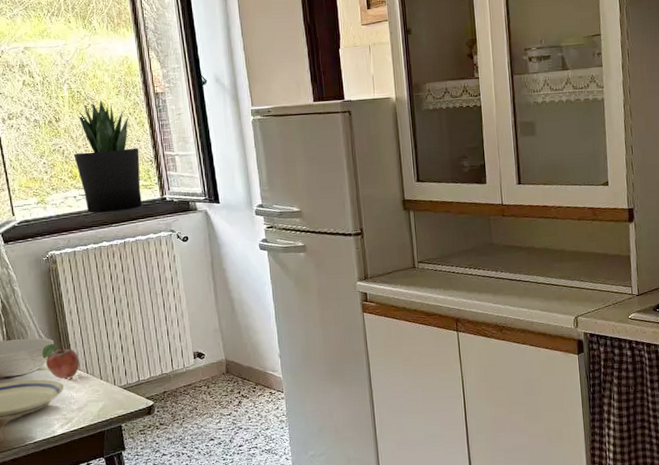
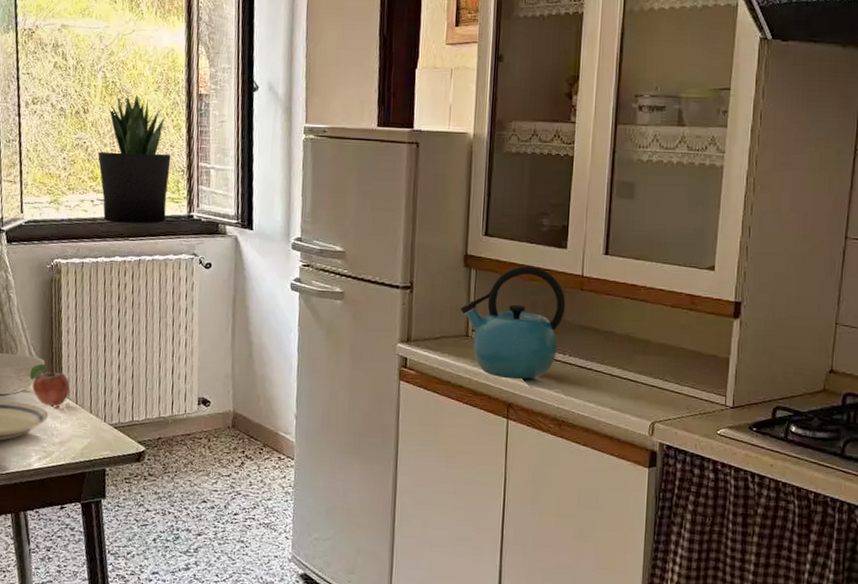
kettle: none [405,202,492,299] -> present [460,265,566,380]

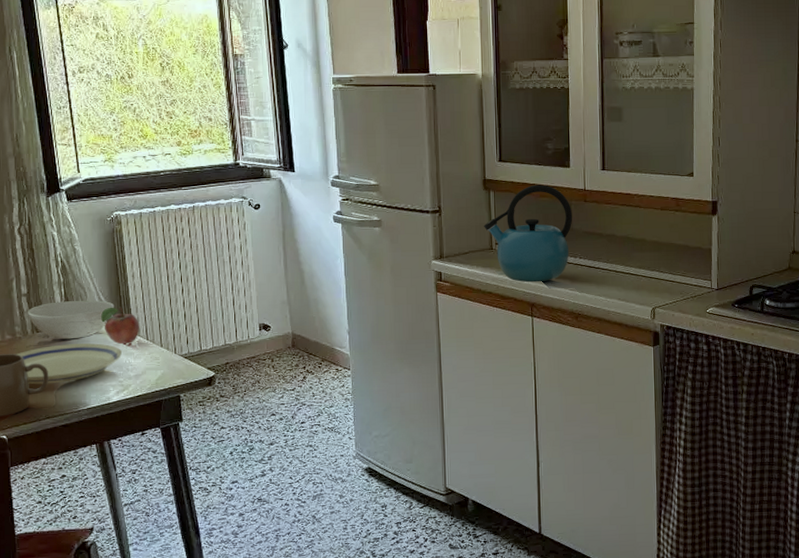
planter: present [98,89,171,225] -> none [145,55,214,176]

